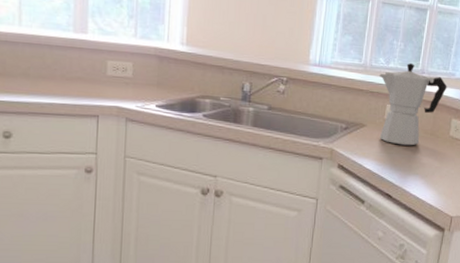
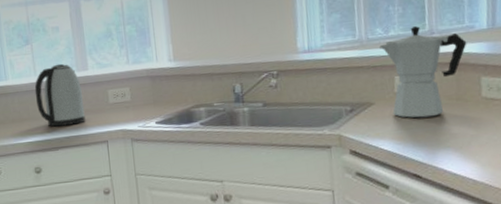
kettle: none [16,18,77,91] -> present [34,63,86,127]

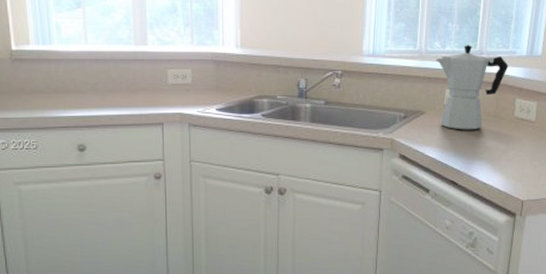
kettle: present [34,63,86,127] -> none [84,34,140,102]

